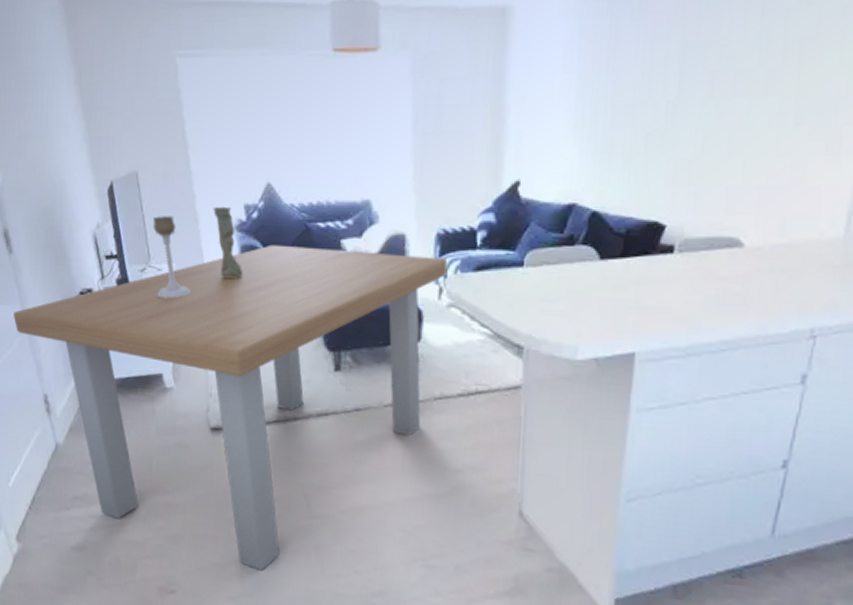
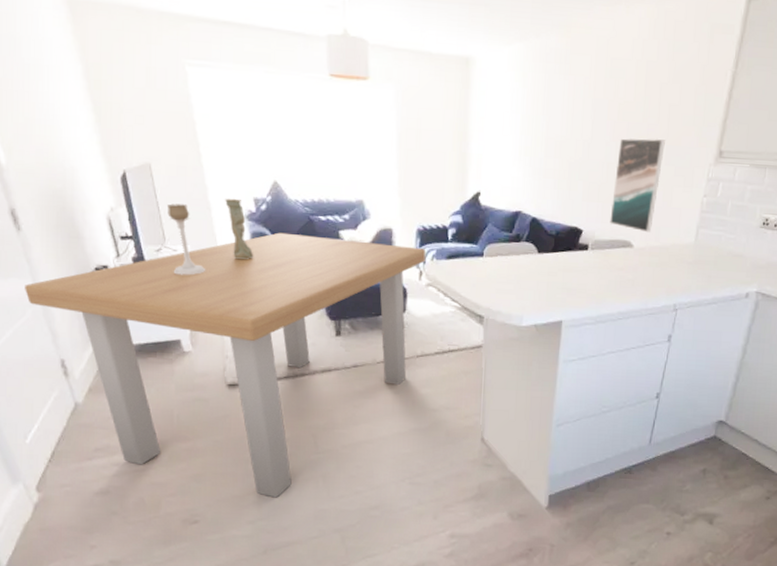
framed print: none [706,88,794,225] -> present [609,138,665,233]

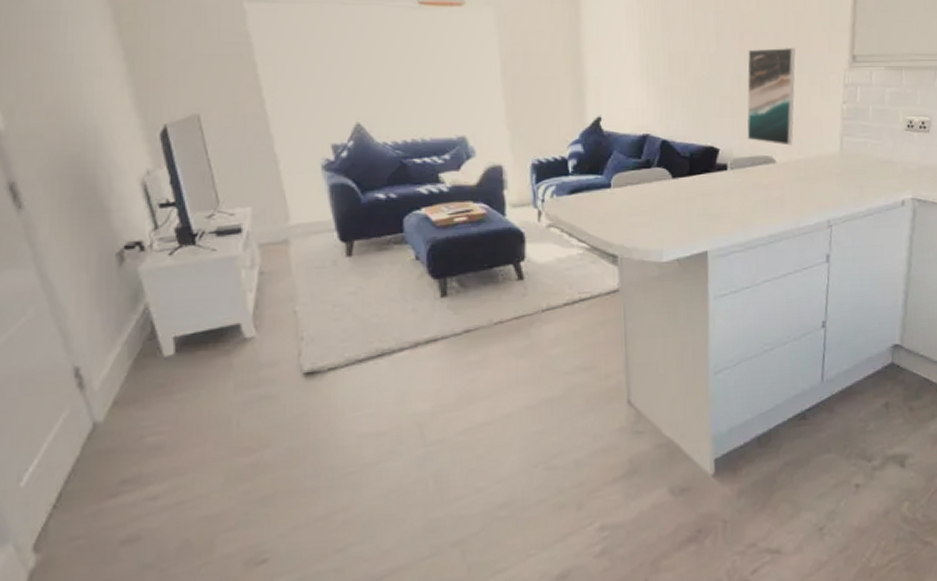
dining table: present [25,232,426,498] -> none [25,181,545,513]
candle holder: present [167,203,206,275] -> none [222,159,273,244]
vase: present [224,198,253,260] -> none [294,147,333,219]

